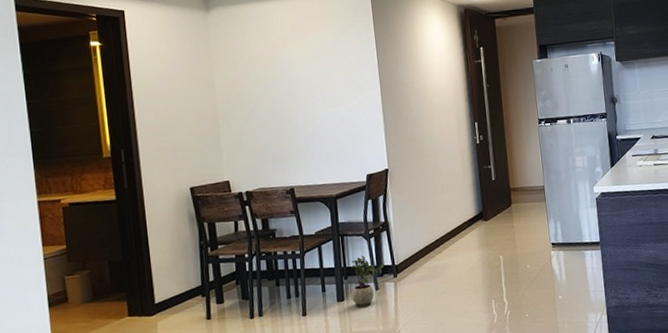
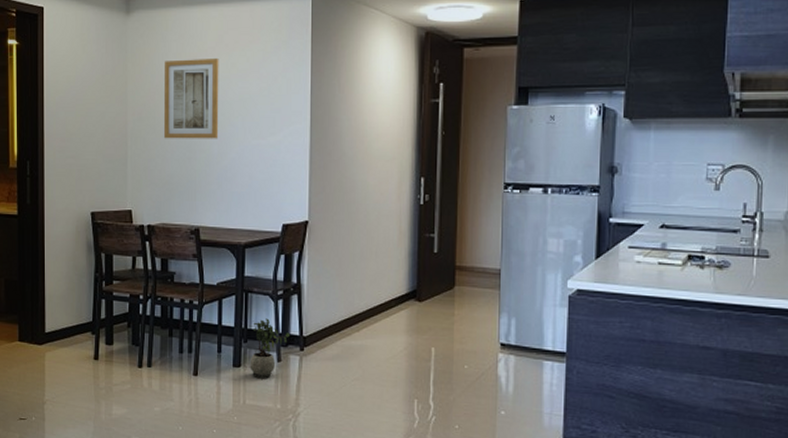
wall art: none [246,42,303,115] -> present [163,57,219,139]

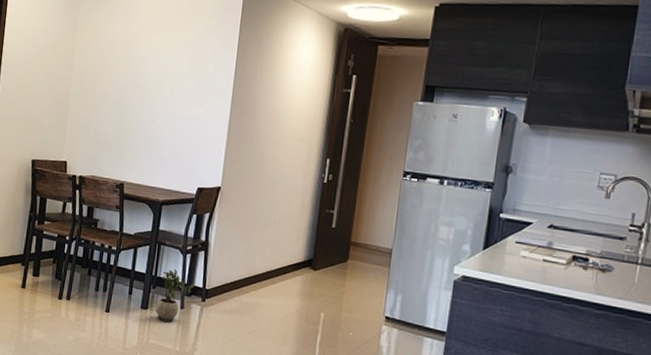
wall art: present [163,57,219,139] -> none [101,34,157,107]

